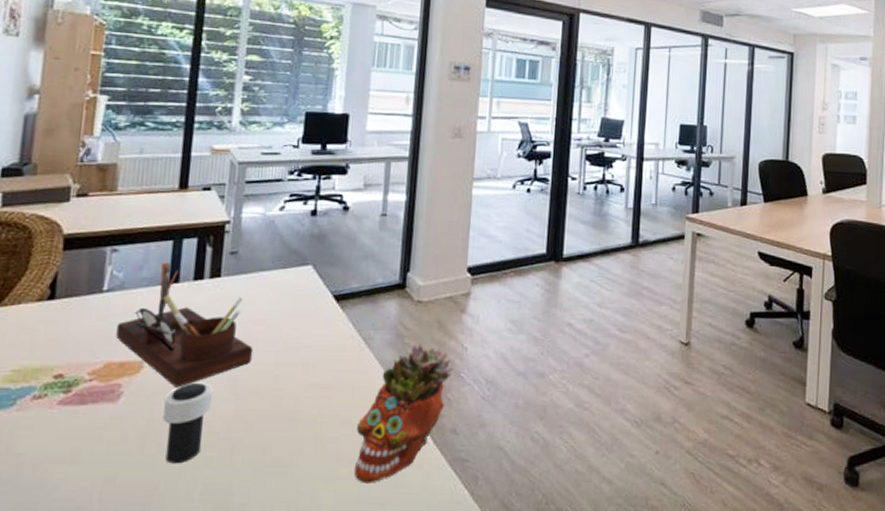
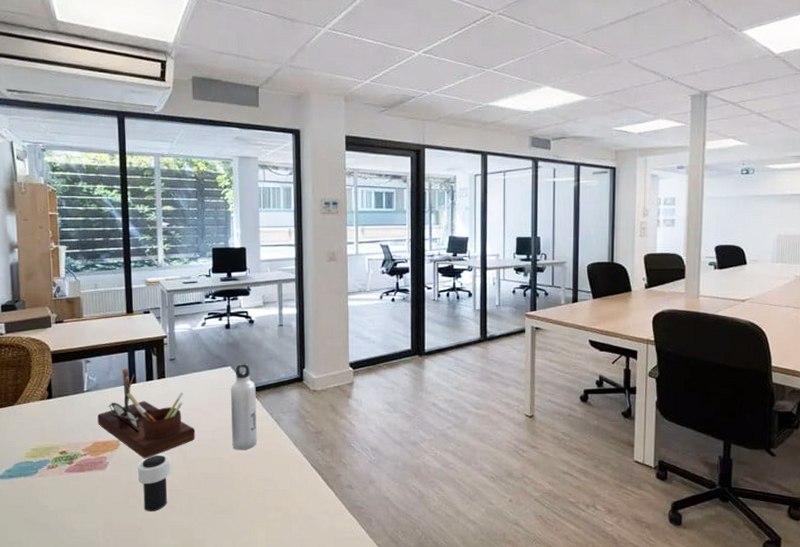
water bottle: none [302,262,343,379] -> present [230,363,257,450]
succulent planter: present [355,343,454,484] -> none [277,422,346,525]

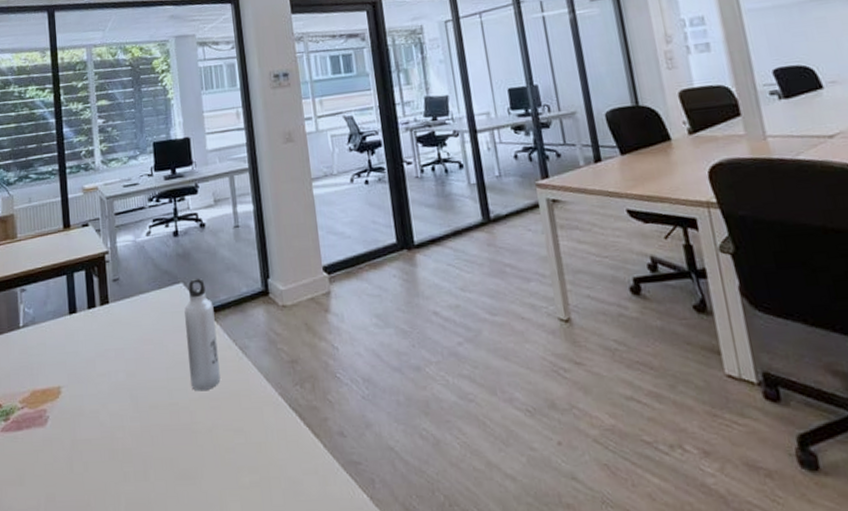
desk organizer: present [97,369,196,459] -> none [35,295,147,409]
cup: present [137,455,171,512] -> none [81,402,121,481]

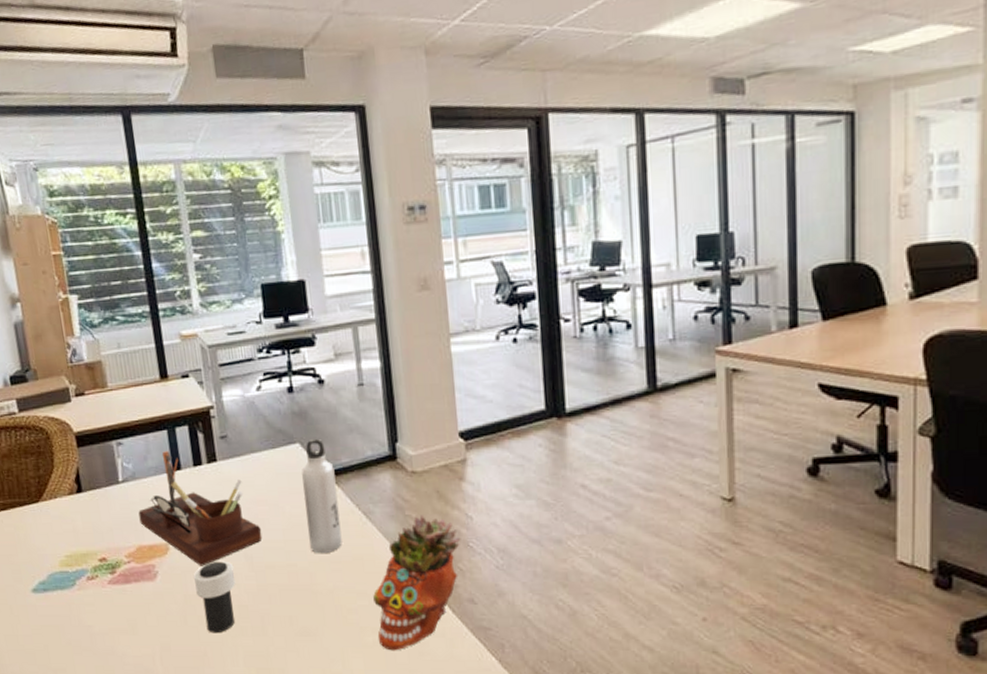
desk organizer: none [35,295,147,409] -> present [138,451,263,566]
cup: none [81,402,121,481] -> present [193,561,236,633]
succulent planter: none [249,347,329,492] -> present [373,514,461,651]

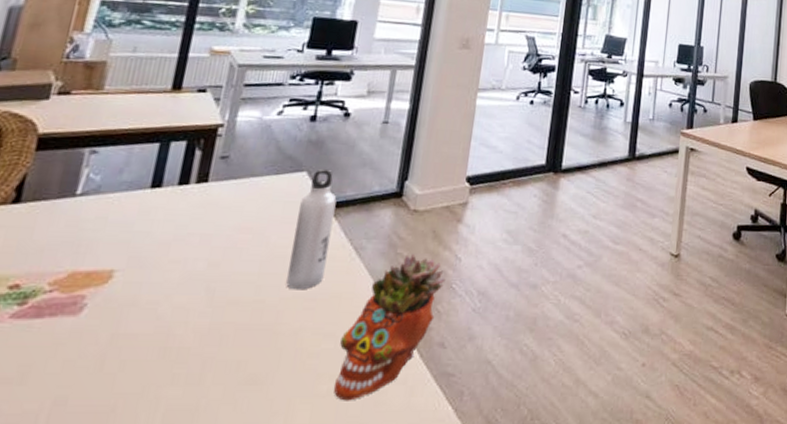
desk organizer: present [138,451,263,566] -> none [85,165,236,299]
cup: present [193,561,236,633] -> none [127,293,189,383]

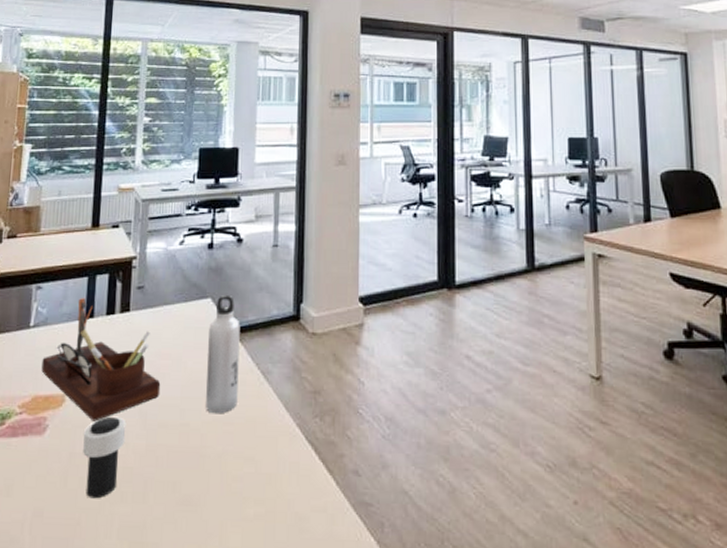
desk organizer: none [85,165,236,299] -> present [41,298,161,422]
cup: none [127,293,189,383] -> present [82,416,127,499]
succulent planter: present [334,253,446,401] -> none [260,377,352,527]

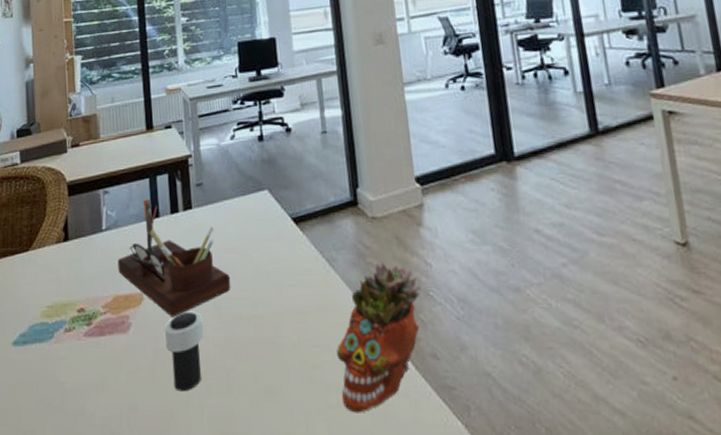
water bottle: present [206,294,240,414] -> none [269,185,307,304]
succulent planter: none [260,377,352,527] -> present [337,261,422,413]

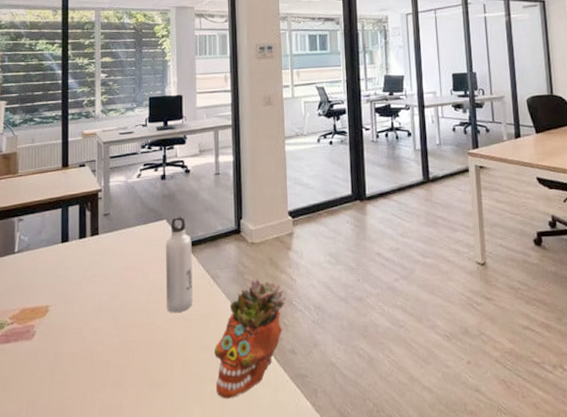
desk organizer: present [118,199,231,317] -> none [27,226,128,326]
cup: present [164,311,204,392] -> none [65,320,102,388]
water bottle: none [269,185,307,304] -> present [165,216,193,313]

